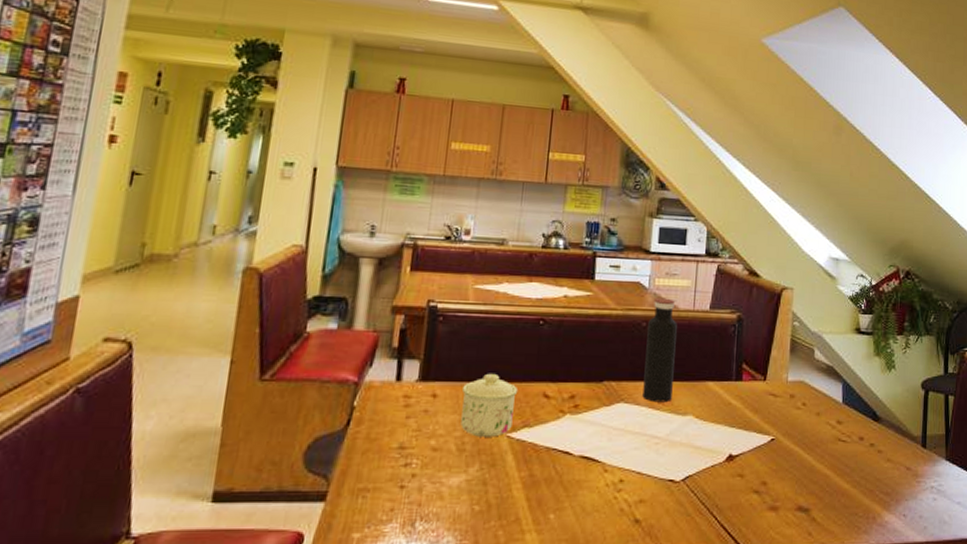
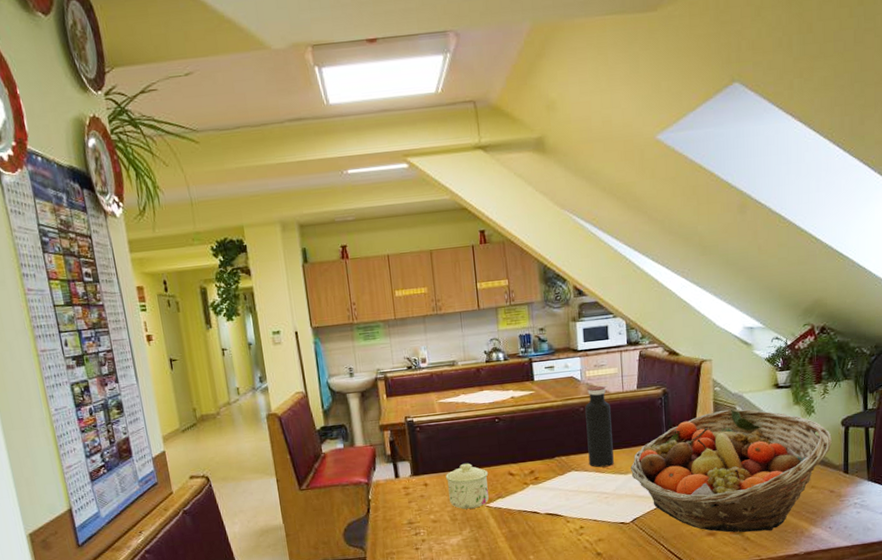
fruit basket: none [690,350,912,512] -> present [631,409,833,533]

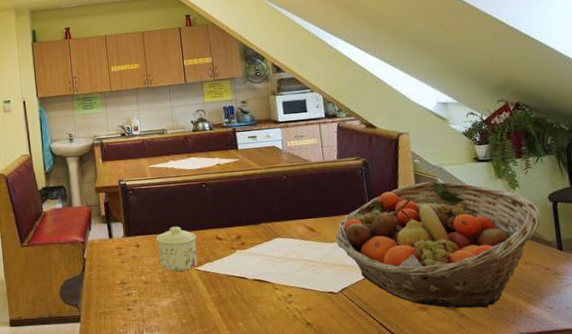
water bottle: present [585,385,614,468] -> none [288,155,319,235]

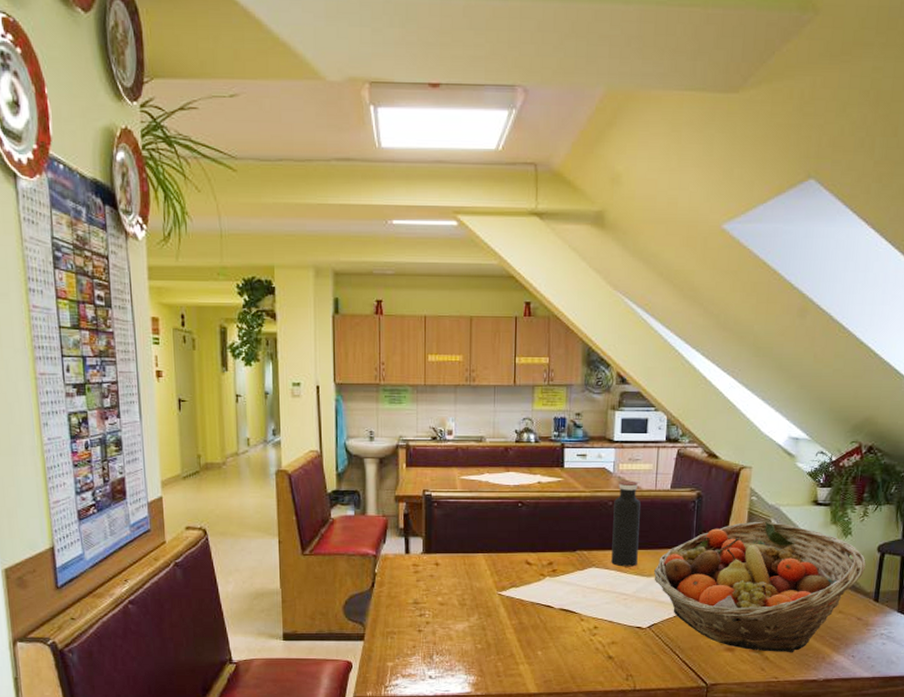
sugar bowl: present [155,226,198,272] -> none [458,546,504,595]
water bottle: none [288,155,319,235] -> present [611,480,641,567]

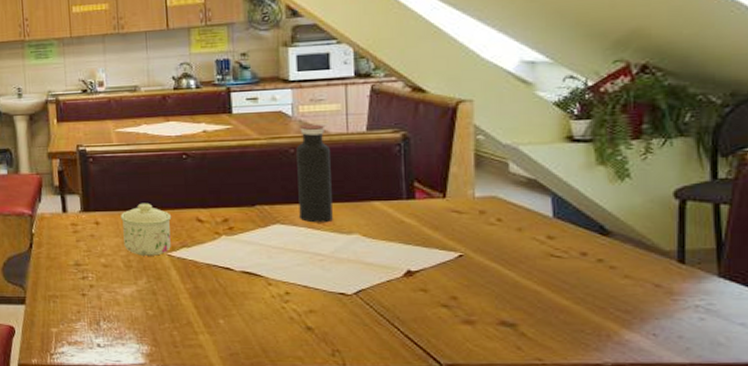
sugar bowl: none [458,546,504,595] -> present [120,203,171,256]
fruit basket: present [654,521,867,653] -> none [355,164,660,329]

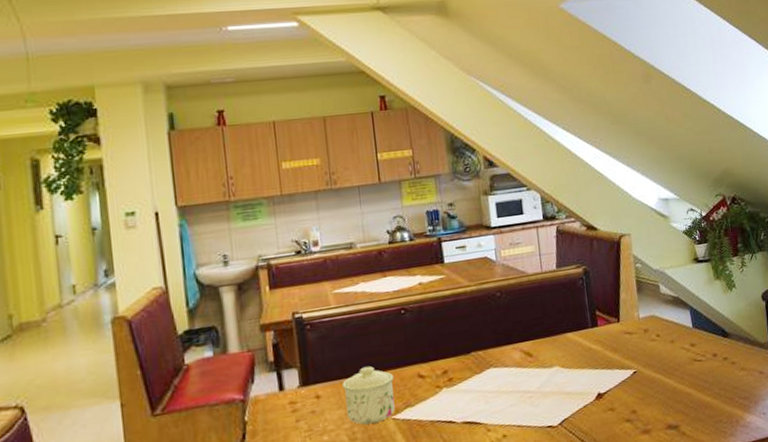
water bottle: present [296,124,333,223] -> none [502,266,537,362]

